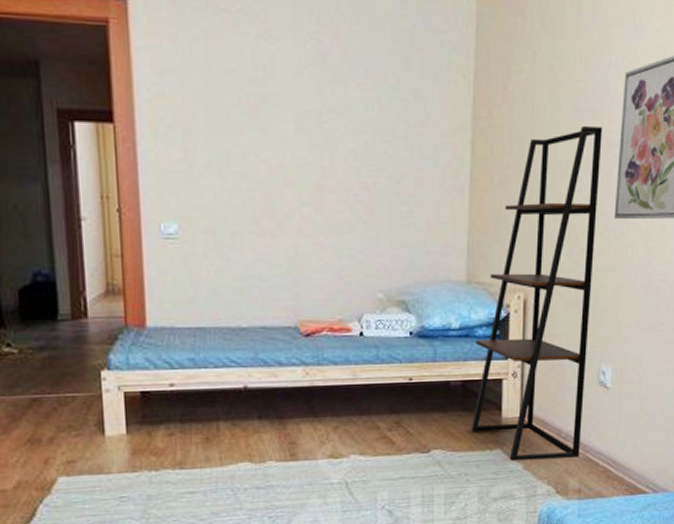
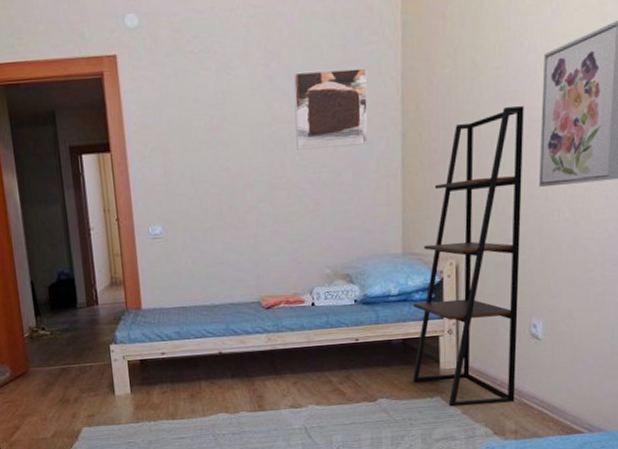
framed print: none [350,54,436,150] -> present [293,68,368,150]

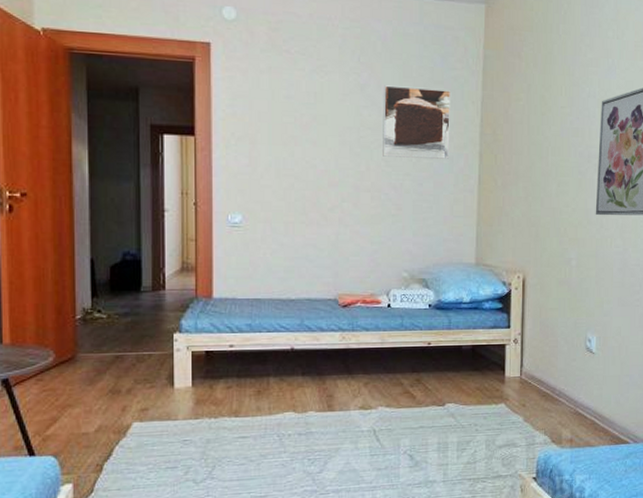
shelving unit: present [412,106,524,407] -> none [479,142,585,414]

